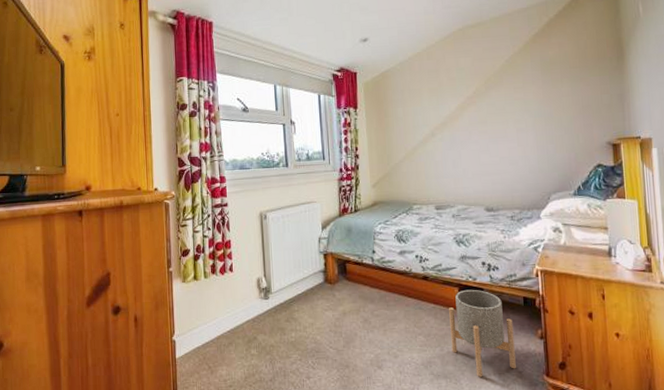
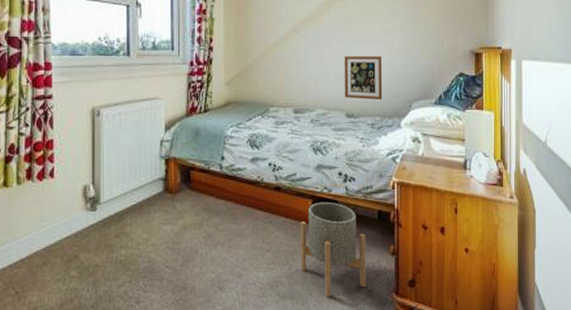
picture frame: none [480,153,521,194] -> present [344,55,383,99]

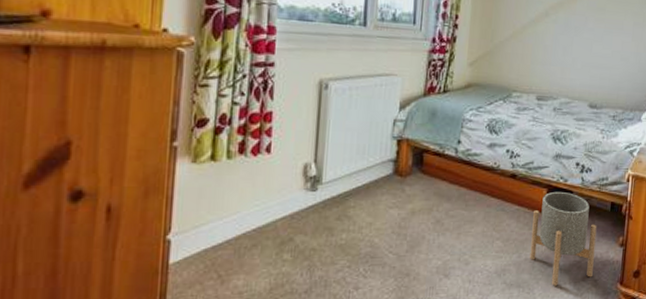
picture frame: present [344,55,383,99] -> none [589,45,630,92]

